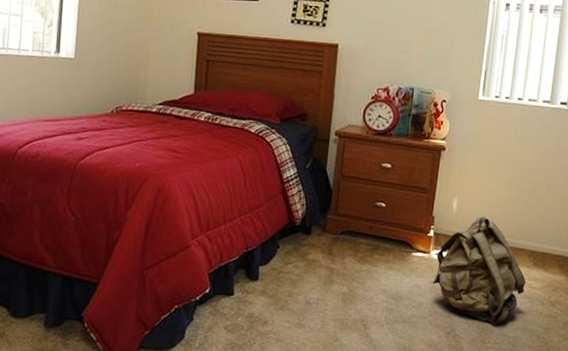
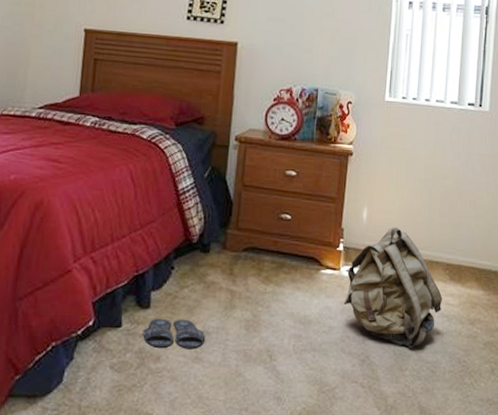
slippers: none [252,289,306,317] -> present [143,318,205,350]

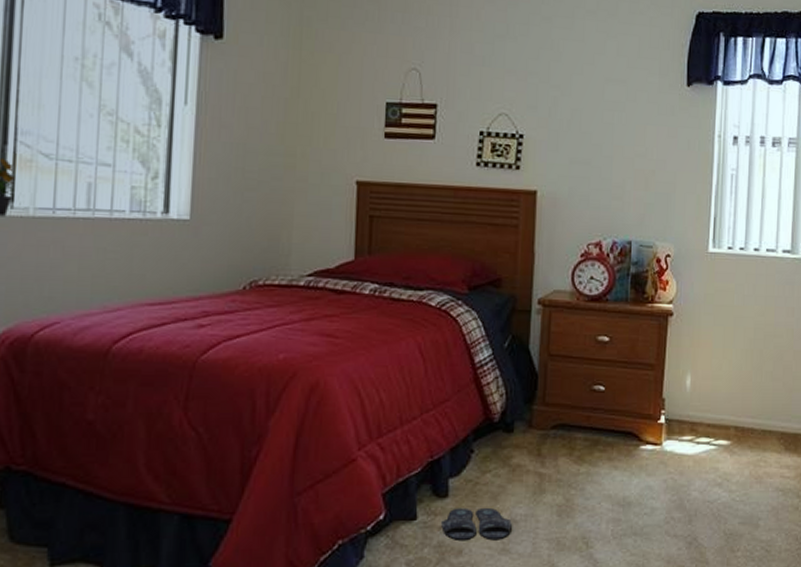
backpack: present [343,227,443,349] -> none [666,395,777,528]

